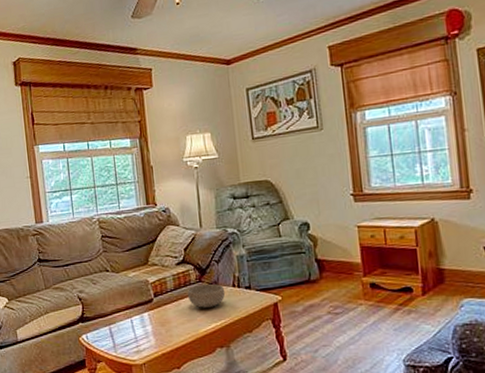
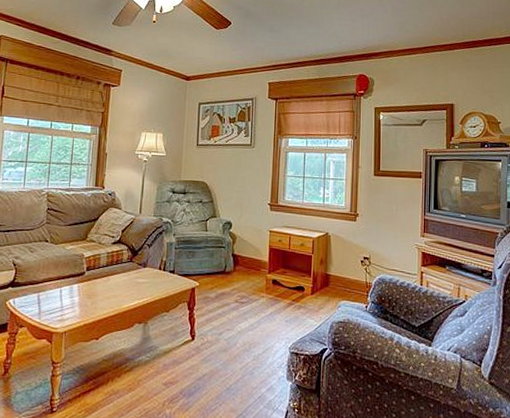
bowl: present [187,283,226,308] -> none [117,264,152,286]

